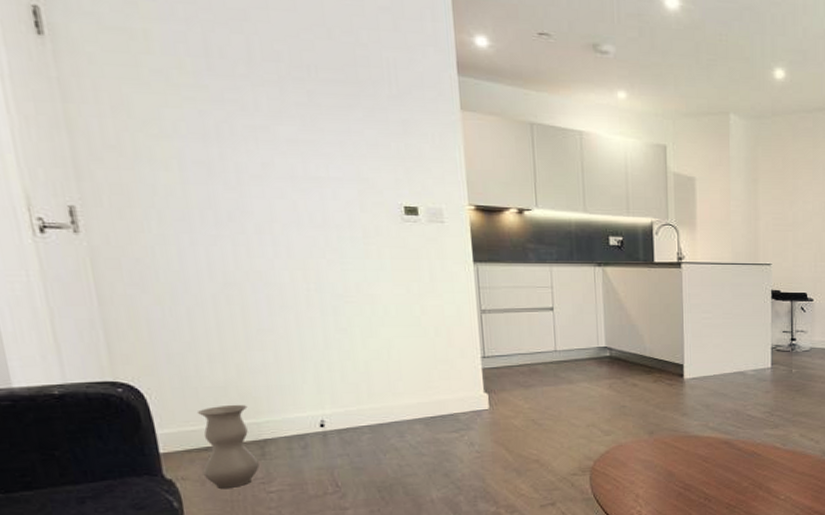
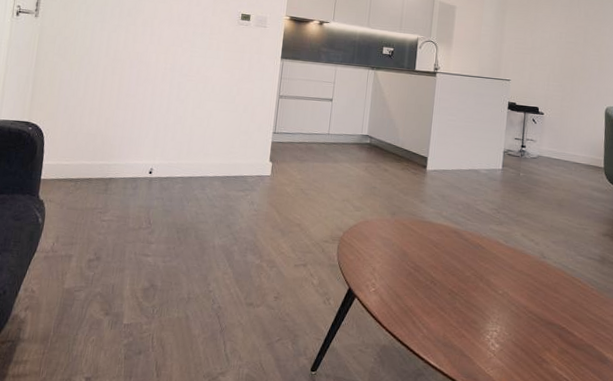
vase: present [197,404,260,488] -> none [63,148,105,213]

